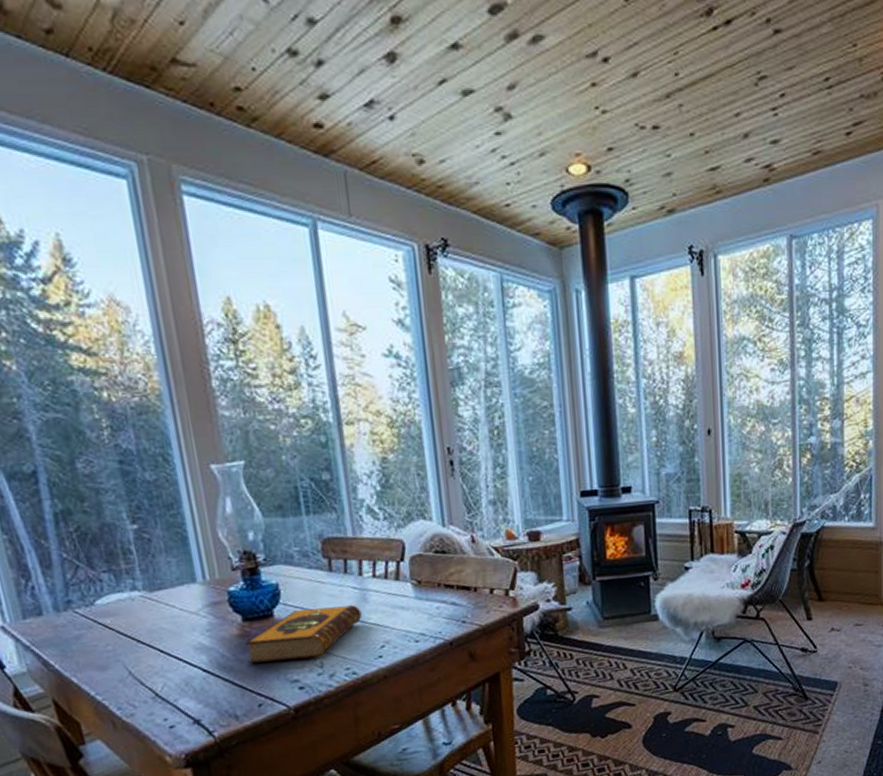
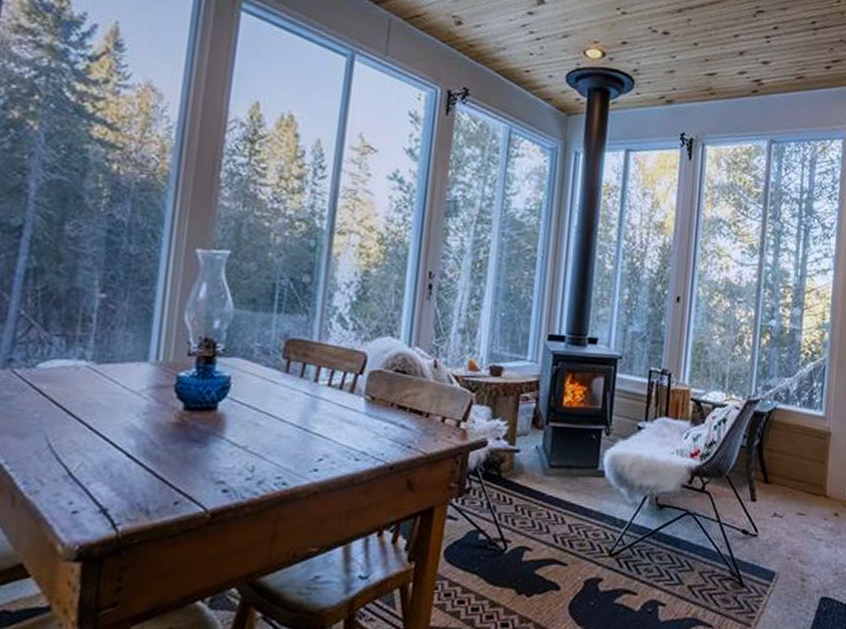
hardback book: present [245,605,362,664] -> none [177,406,308,461]

